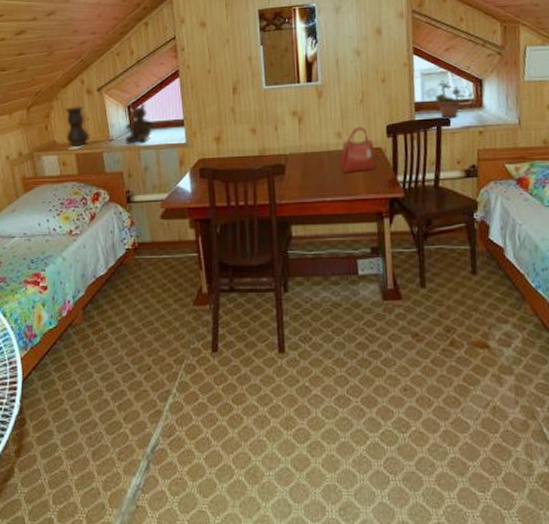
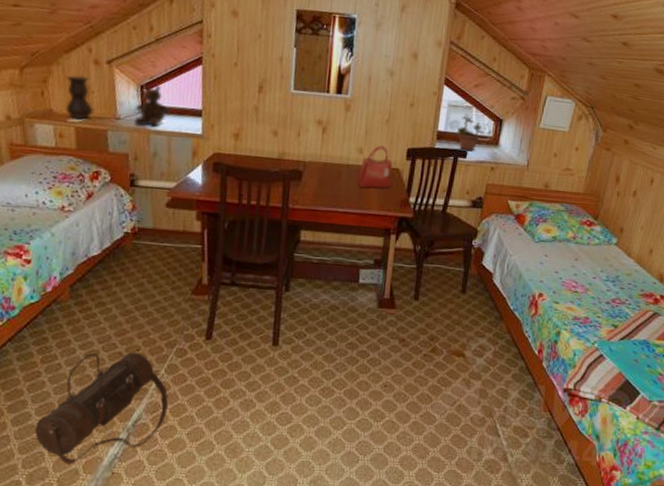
duffel bag: none [62,372,183,498] -> present [35,352,168,465]

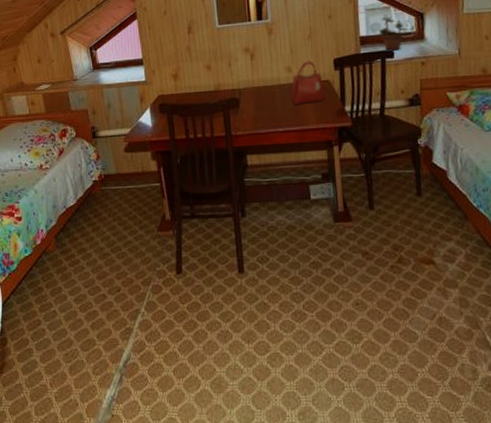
duffel bag: present [35,352,168,465] -> none [42,293,152,409]
vase: present [65,76,92,120] -> none [31,49,54,87]
teddy bear: present [133,84,171,128] -> none [88,44,117,83]

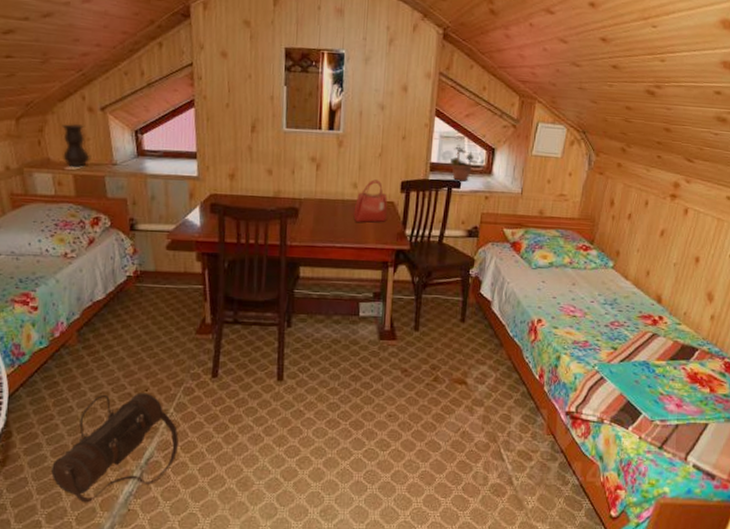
vase: none [31,49,54,87] -> present [62,124,89,167]
duffel bag: none [42,293,152,409] -> present [51,392,178,503]

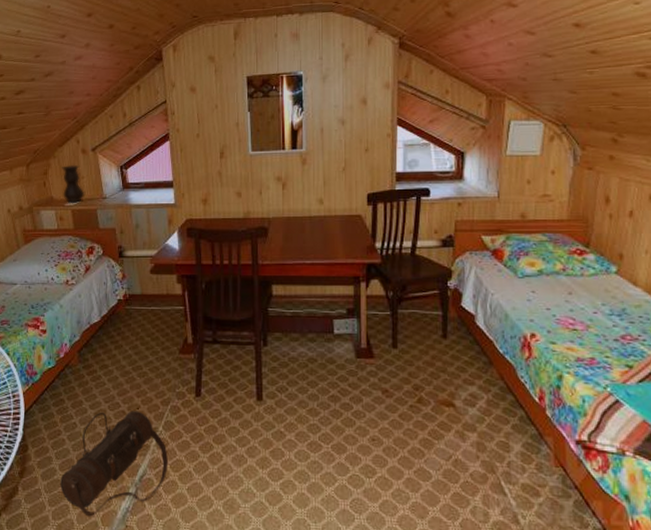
handbag: present [353,179,388,223] -> none [321,194,354,237]
potted plant: present [448,144,477,182] -> none [414,151,446,189]

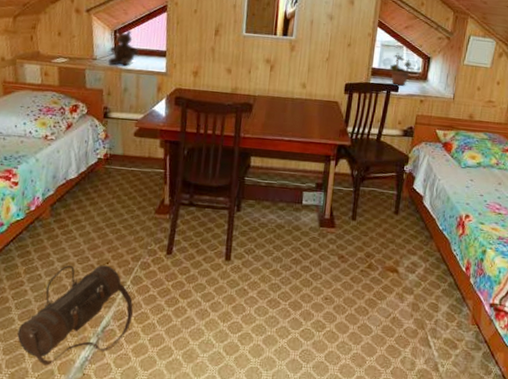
vase: present [62,165,84,203] -> none [50,23,73,61]
teddy bear: none [117,164,147,202] -> present [107,29,140,67]
potted plant: none [414,151,446,189] -> present [388,52,414,86]

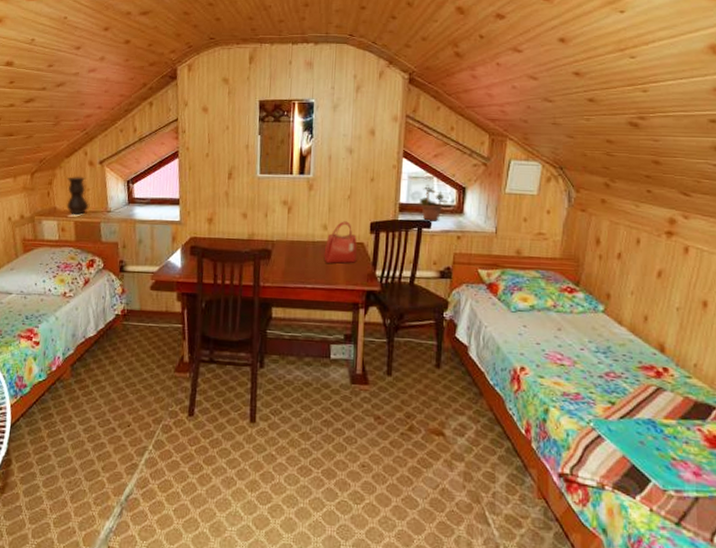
duffel bag: present [17,265,133,366] -> none [42,428,156,537]
vase: none [50,23,73,61] -> present [66,177,88,215]
teddy bear: present [107,29,140,67] -> none [122,179,153,218]
handbag: none [301,81,333,120] -> present [324,221,357,264]

